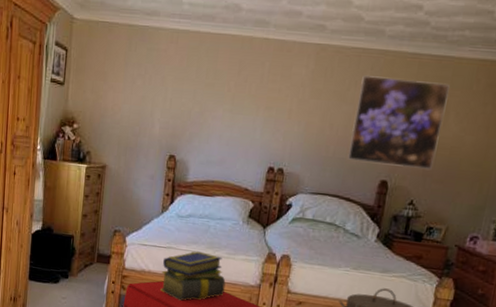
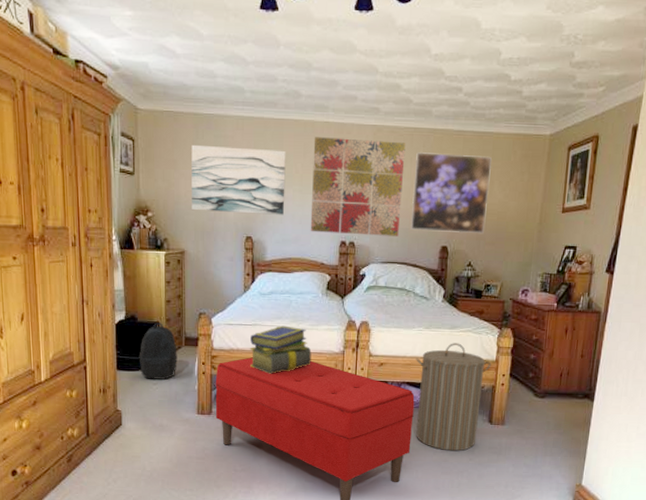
backpack: none [51,236,89,295] -> present [139,322,178,380]
wall art: none [117,56,220,135] -> present [191,144,286,215]
wall art: none [237,54,352,166] -> present [310,137,406,236]

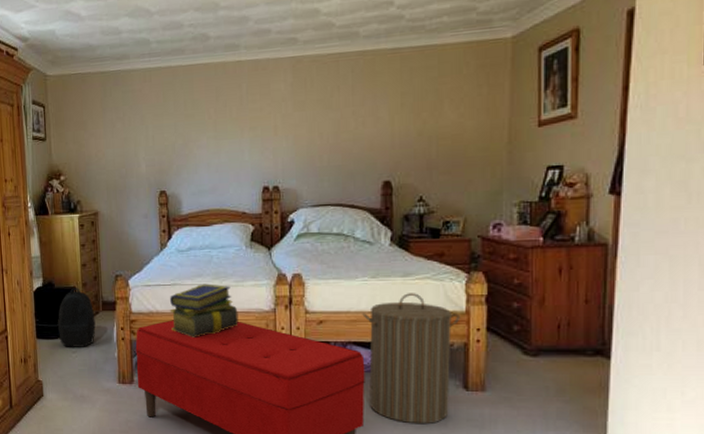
wall art: present [191,144,286,215] -> none [100,97,199,170]
wall art: present [310,137,406,236] -> none [226,71,331,180]
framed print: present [410,151,492,234] -> none [342,73,439,166]

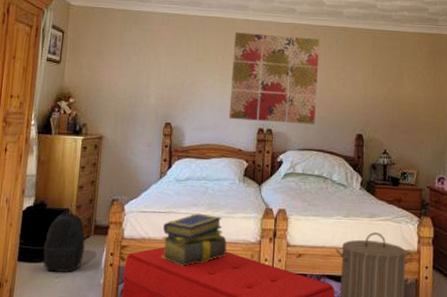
wall art: none [226,71,331,180] -> present [229,32,320,124]

